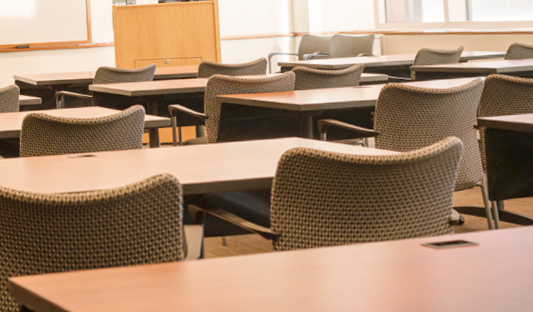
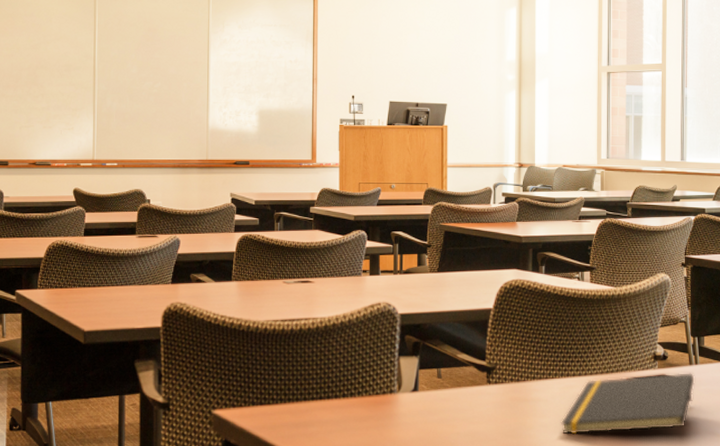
notepad: none [353,238,496,301] -> present [561,373,695,435]

